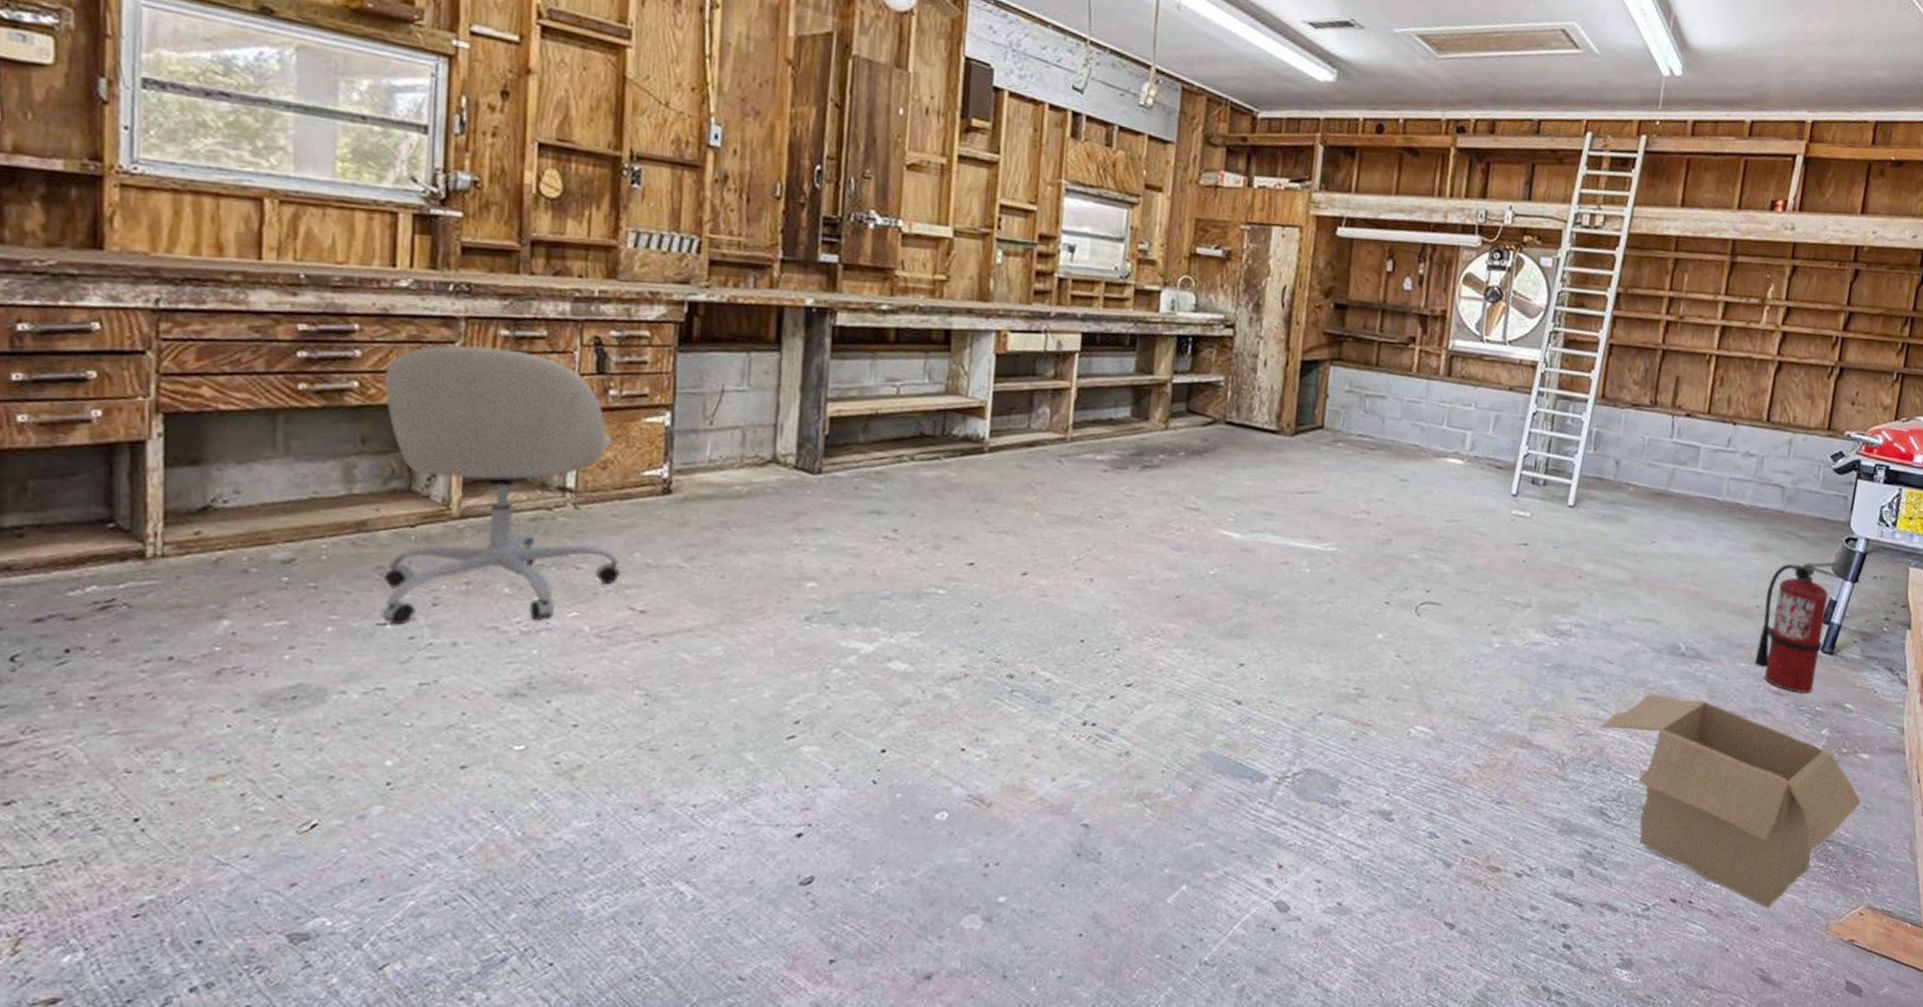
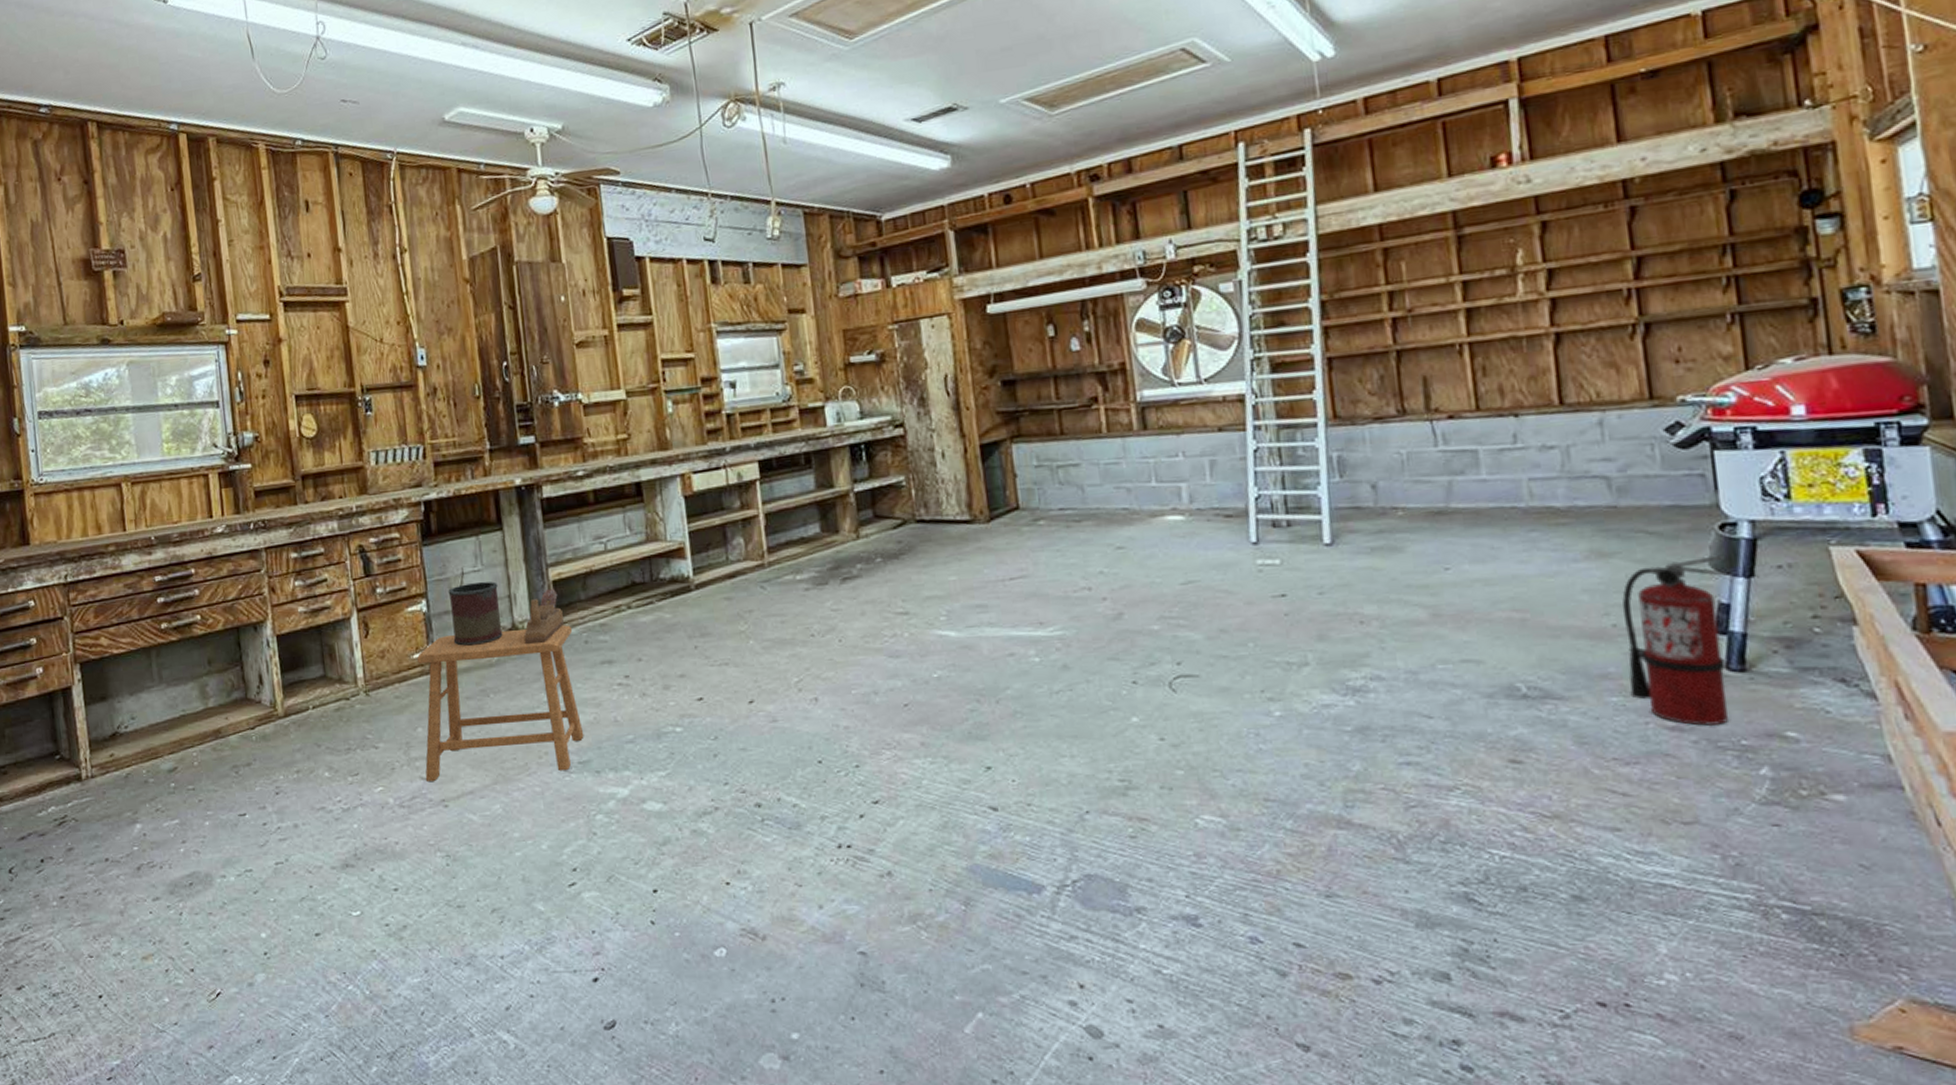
office chair: present [381,345,621,625] -> none [216,568,410,814]
stool: none [634,456,843,620] -> present [417,625,584,781]
paint can: none [697,403,763,473] -> present [448,581,503,646]
hand plane: none [784,425,835,481] -> present [523,589,564,644]
cardboard box: present [1600,694,1861,907] -> none [1436,748,1853,1008]

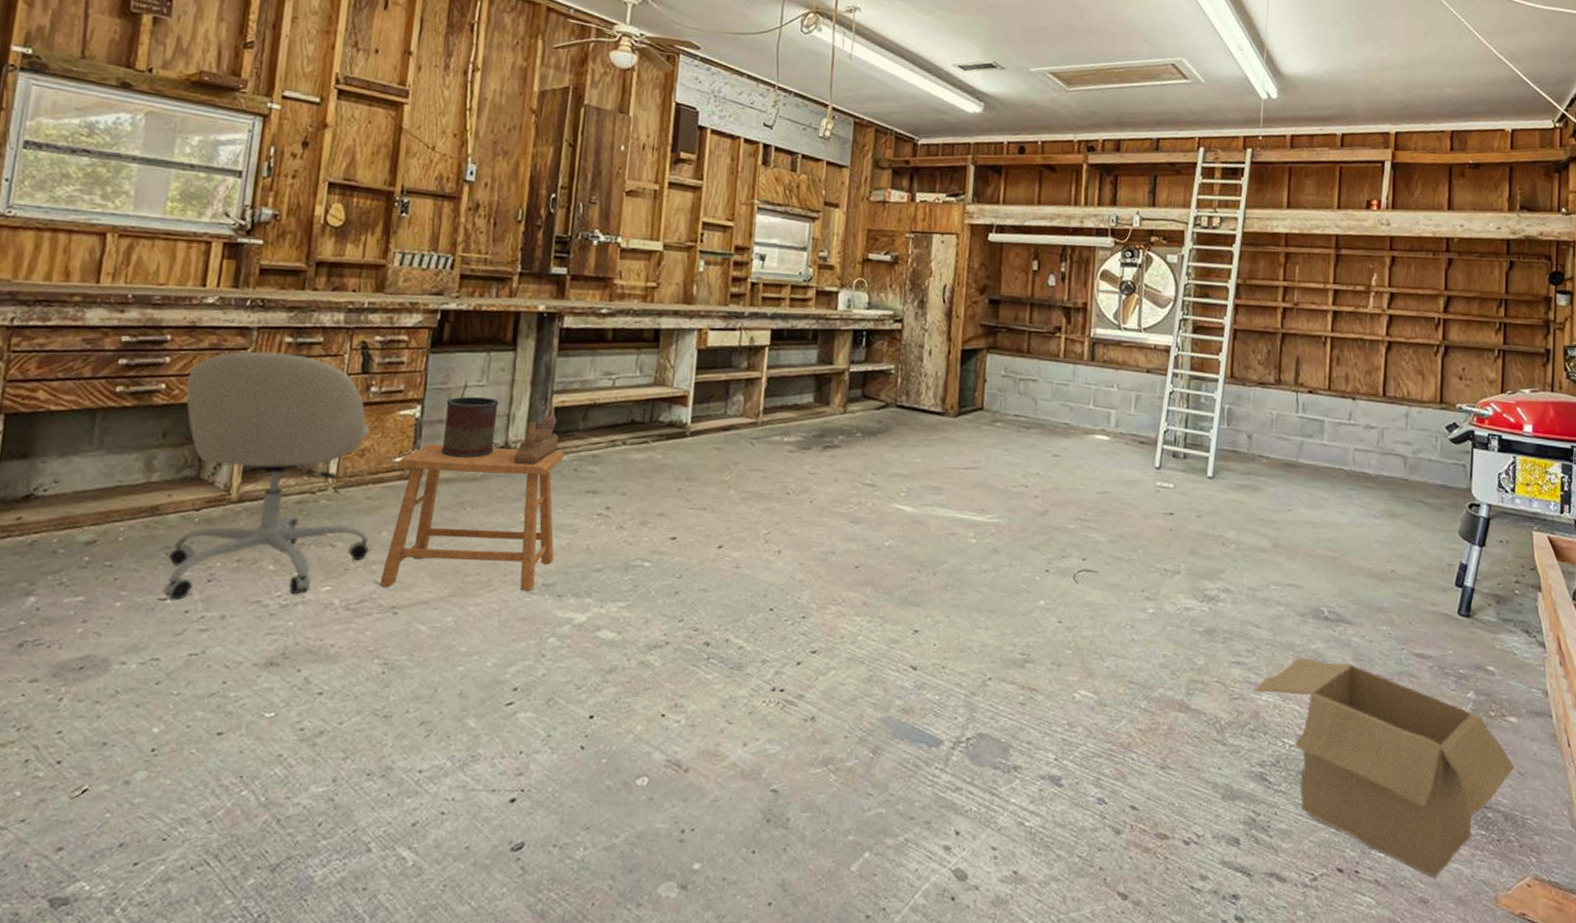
office chair: none [216,568,410,814] -> present [163,351,370,600]
cardboard box: none [1436,748,1853,1008] -> present [1253,658,1515,878]
fire extinguisher: present [1622,555,1729,727] -> none [1395,526,1470,657]

